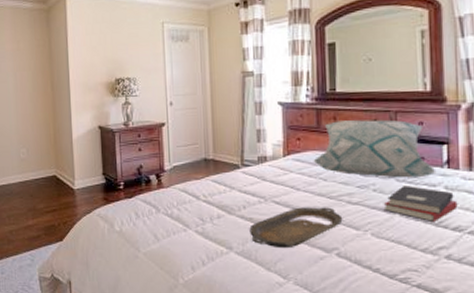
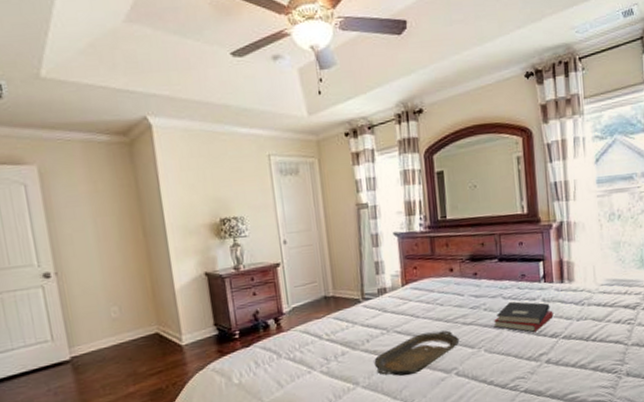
decorative pillow: present [313,120,437,178] -> none [429,242,536,297]

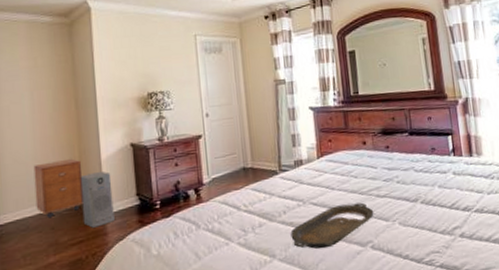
cabinet: none [104,288,159,349] -> present [33,158,83,218]
air purifier: none [154,301,193,358] -> present [80,171,115,228]
hardback book: present [493,301,554,333] -> none [406,174,465,206]

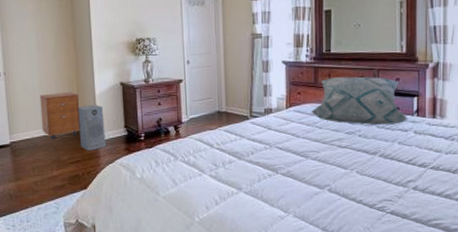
serving tray: present [290,202,374,249] -> none [256,151,334,187]
decorative pillow: none [344,117,446,170] -> present [311,76,408,125]

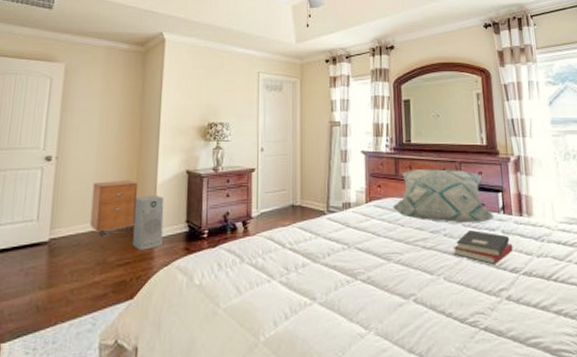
hardback book: none [366,131,424,161] -> present [453,230,513,265]

